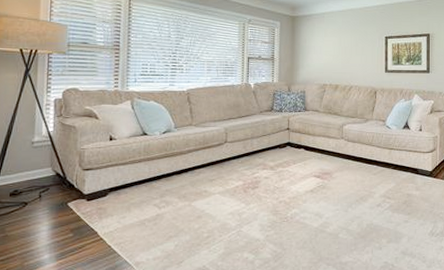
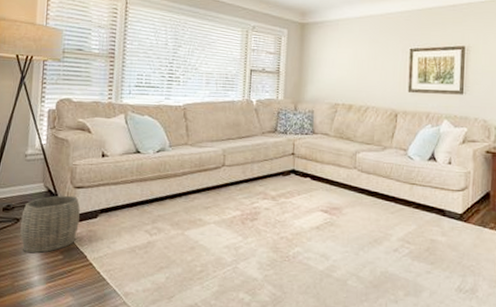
woven basket: none [29,177,89,234] -> present [20,195,80,254]

